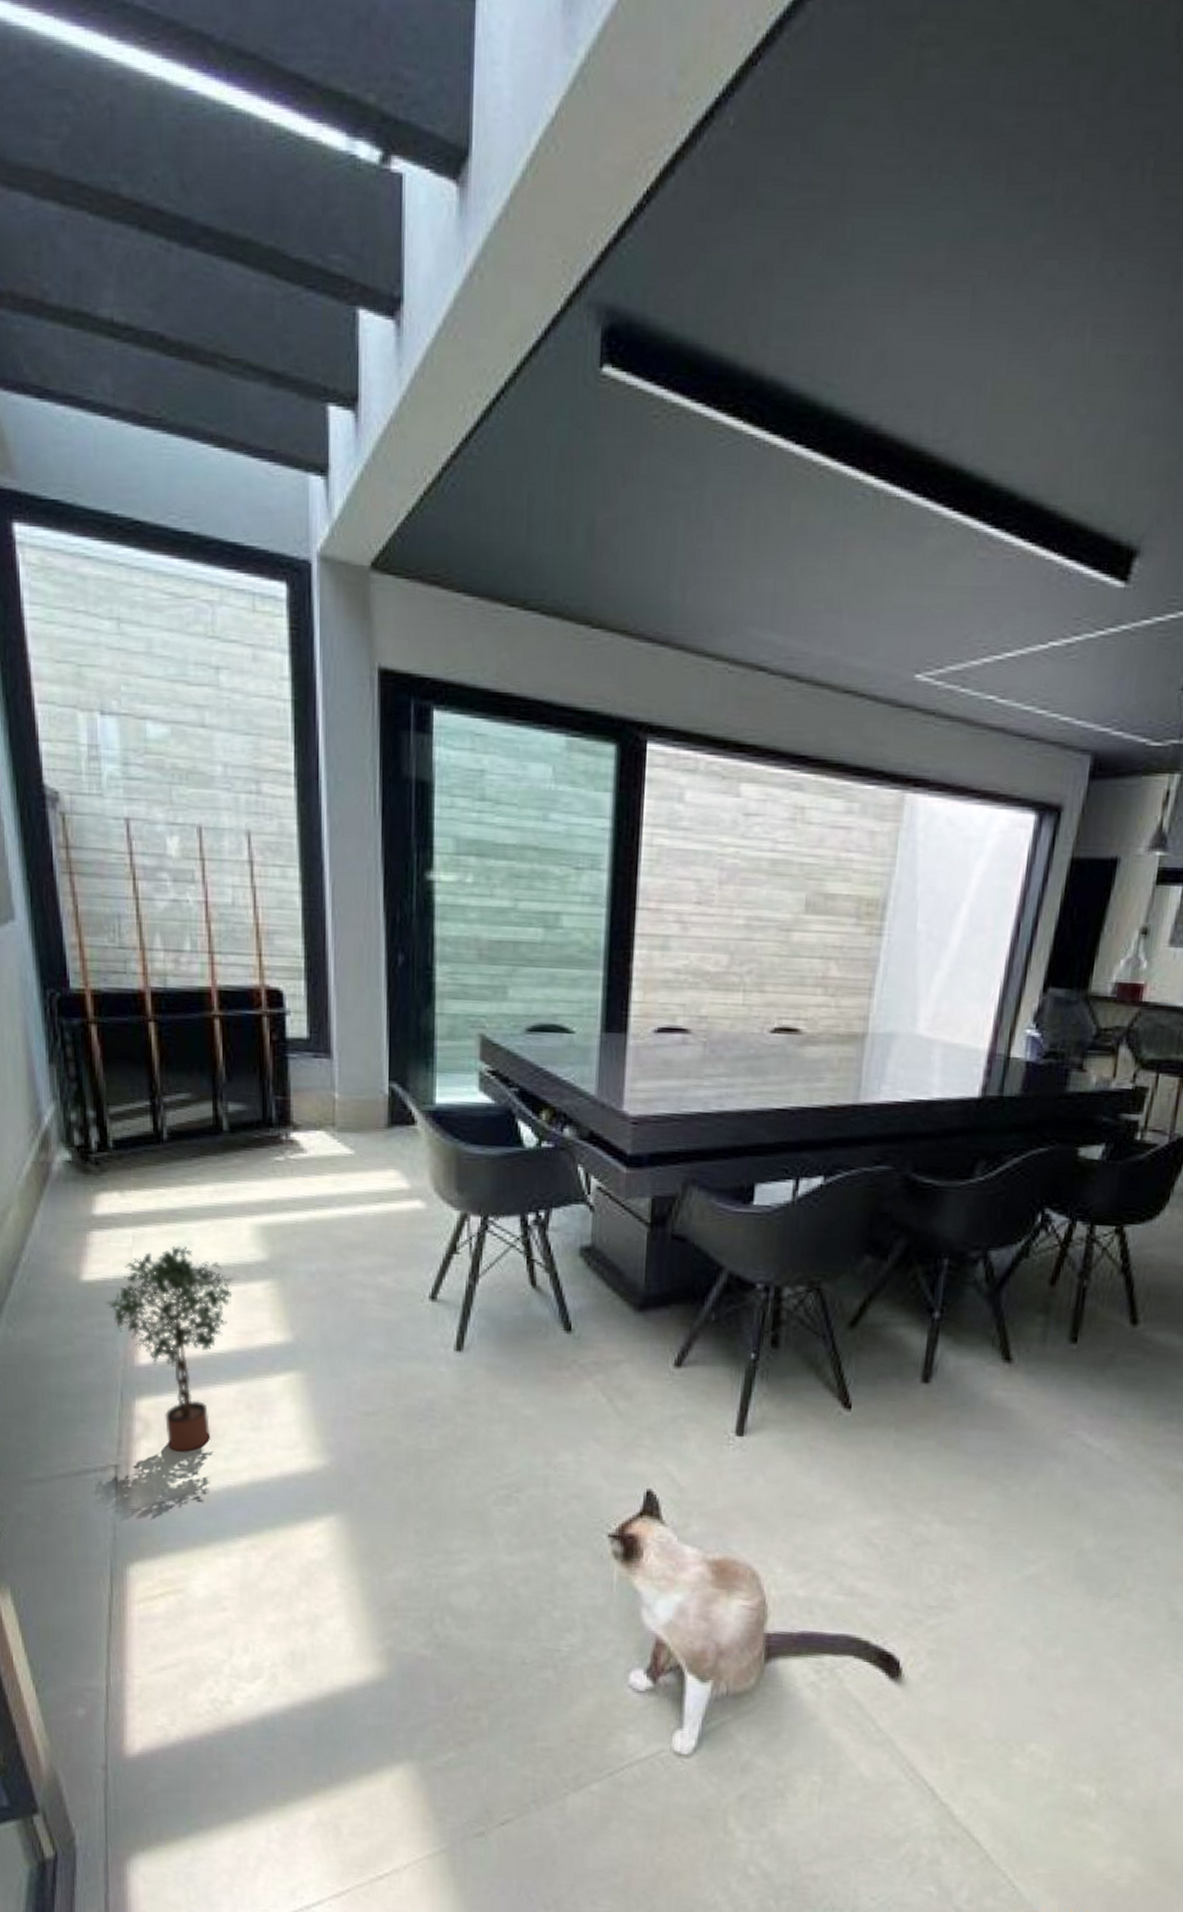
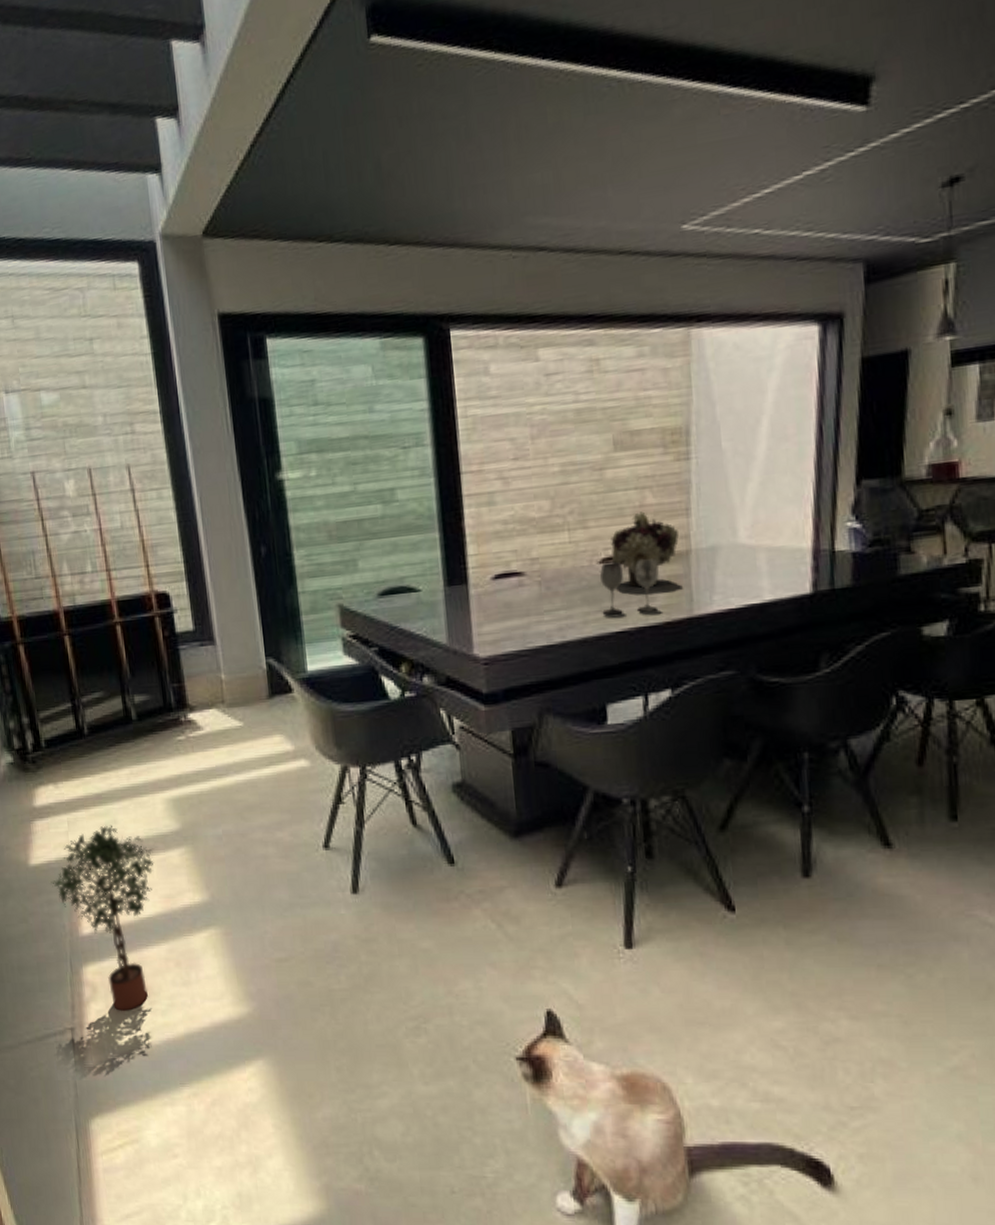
wineglass: none [766,1032,832,1094] -> present [600,558,660,615]
flower arrangement: none [785,984,857,1066] -> present [611,511,679,588]

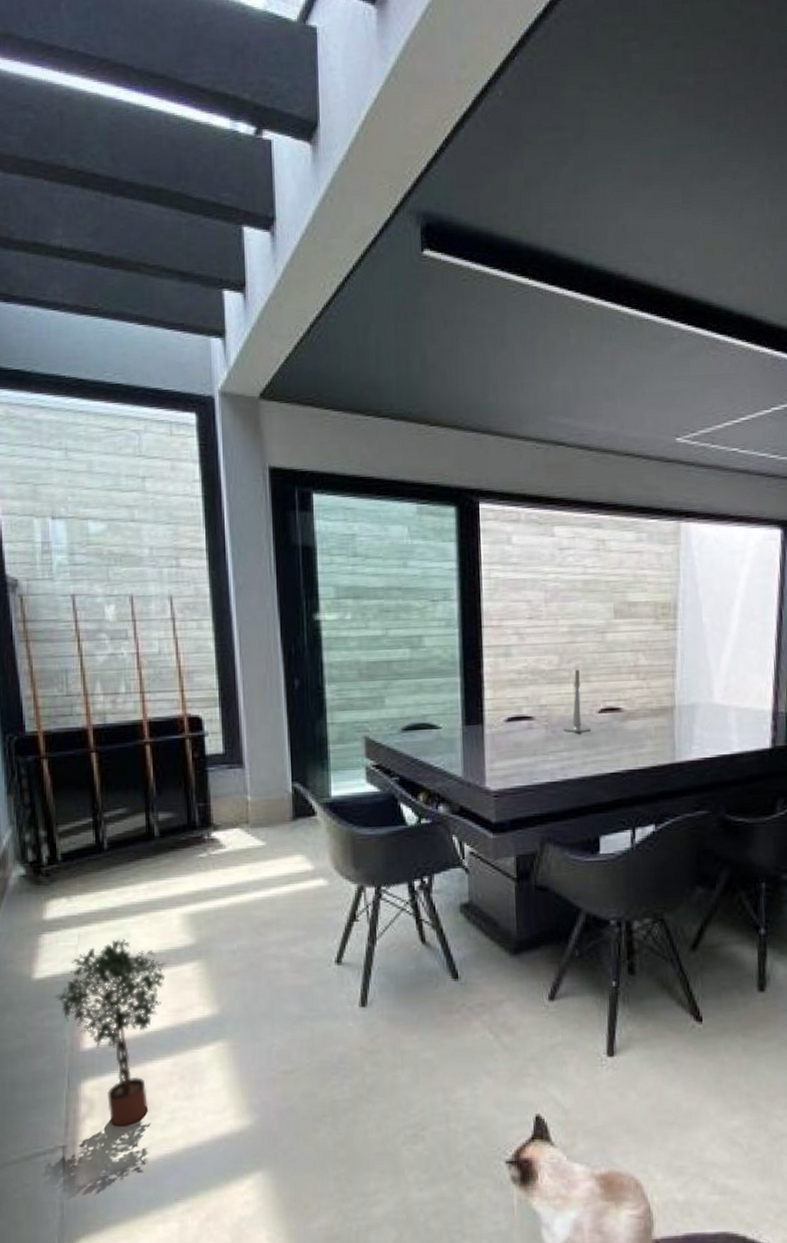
candlestick: none [559,514,591,588] -> present [563,669,591,733]
wineglass: present [600,558,660,615] -> none [599,711,649,758]
flower arrangement: present [611,511,679,588] -> none [609,671,665,736]

